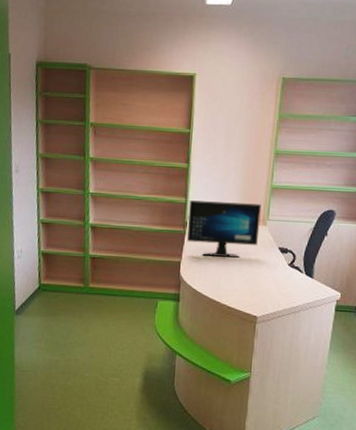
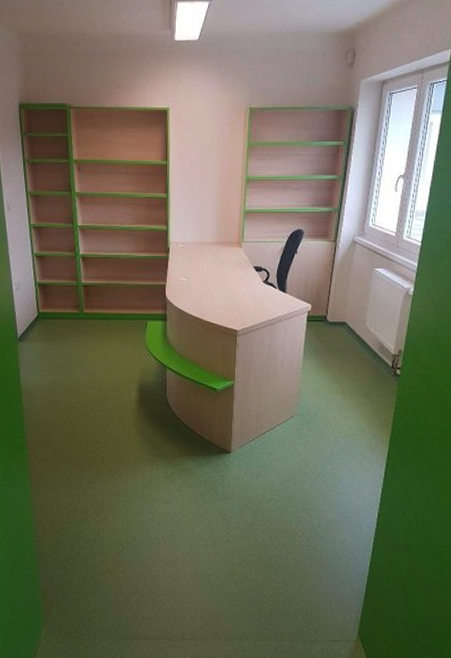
computer monitor: present [187,200,261,258] -> none [170,228,236,278]

